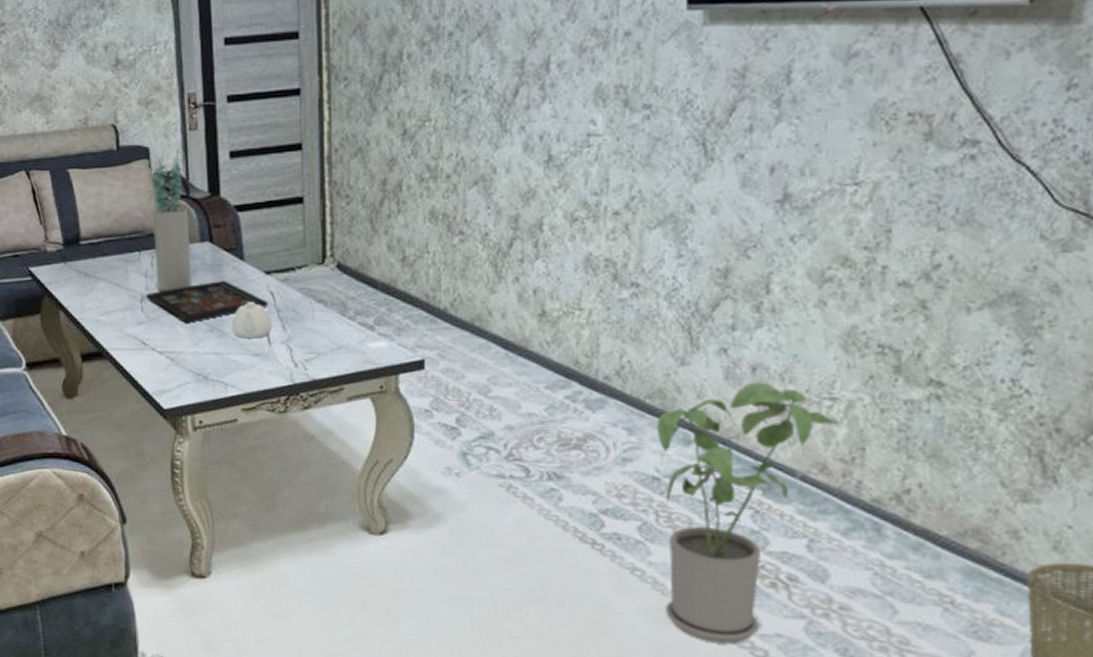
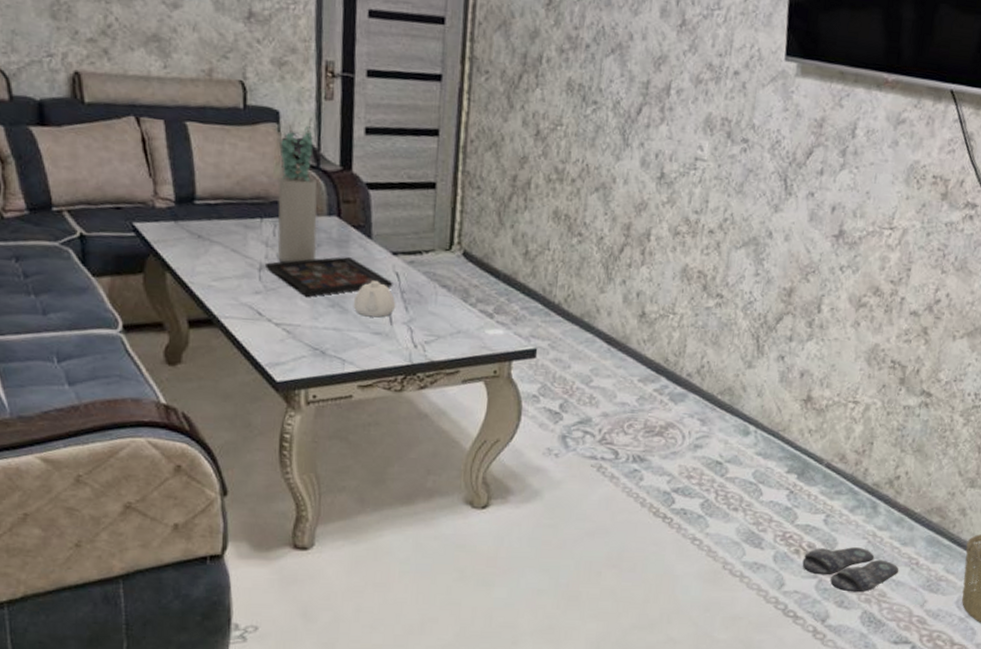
house plant: present [656,382,841,644] -> none [715,385,859,600]
slippers: none [782,580,926,637] -> present [802,547,899,592]

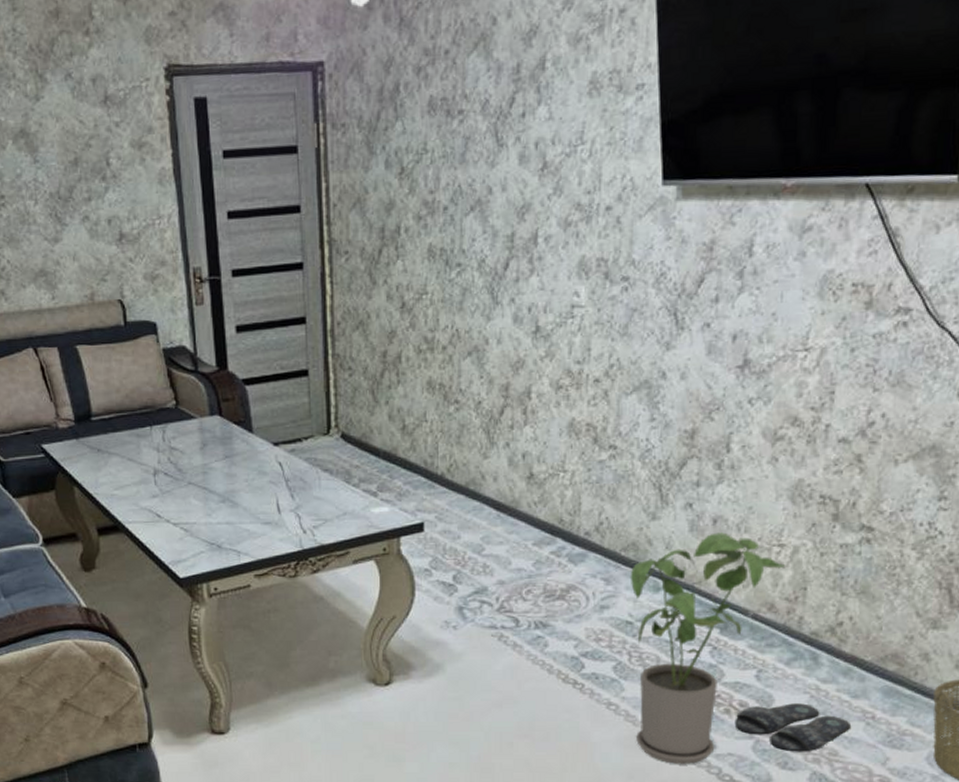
decorative tray: present [264,256,393,297] -> none [158,452,277,495]
vase: present [277,119,318,263] -> none [161,326,204,466]
teapot: present [353,281,396,318] -> none [242,473,282,508]
house plant: none [715,385,859,600] -> present [630,532,787,764]

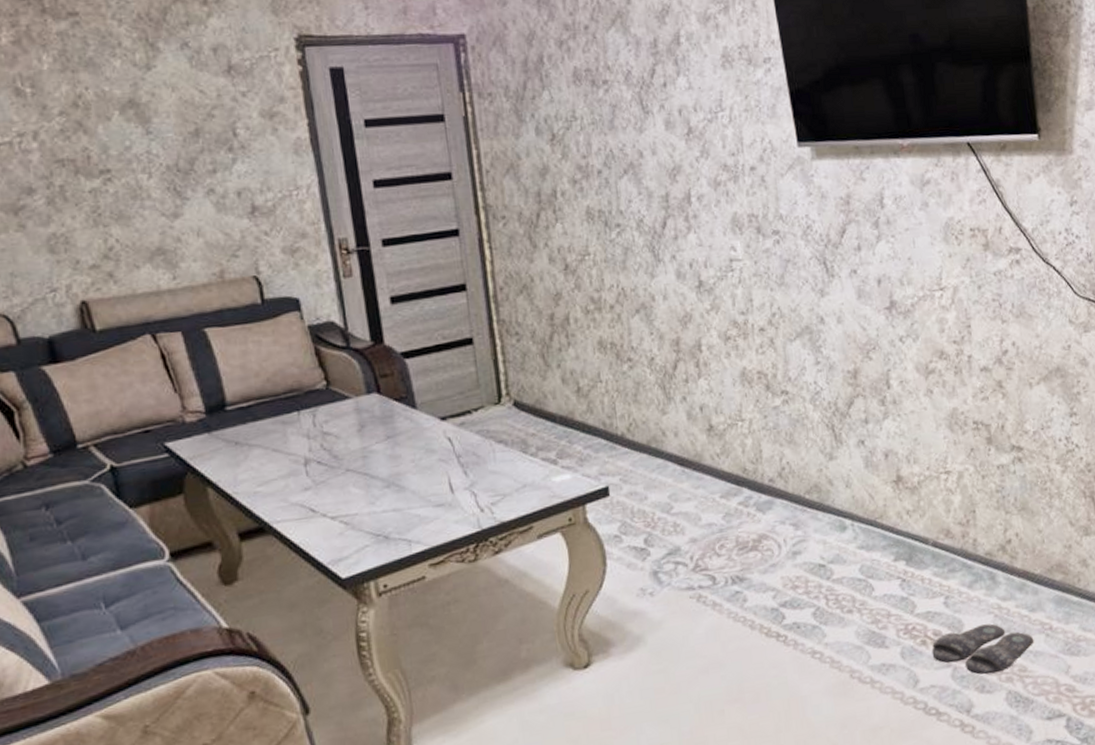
house plant: present [630,532,787,764] -> none [816,465,956,706]

